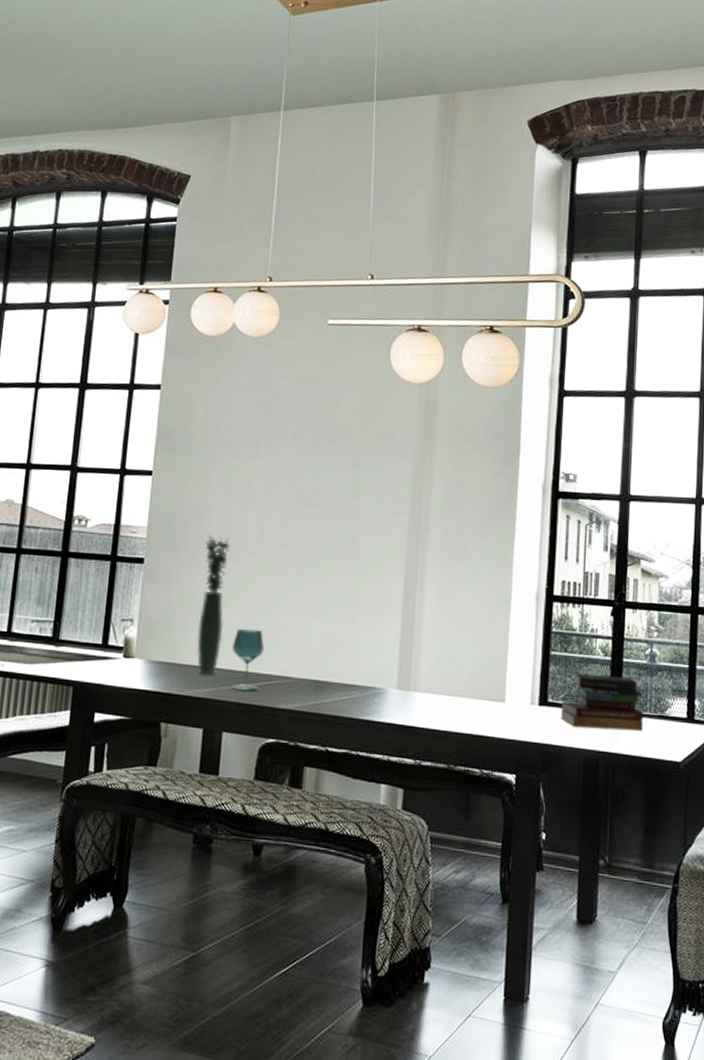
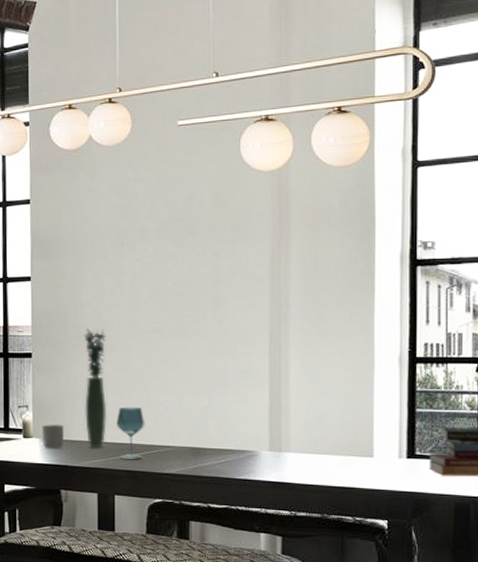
mug: none [145,643,173,673] -> present [42,423,65,450]

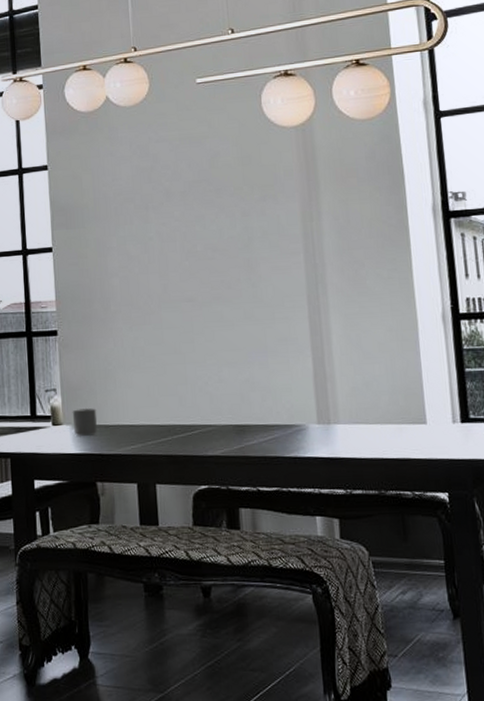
vase: present [84,327,107,448] -> none [112,299,143,432]
wine glass: present [117,407,145,459] -> none [153,383,184,443]

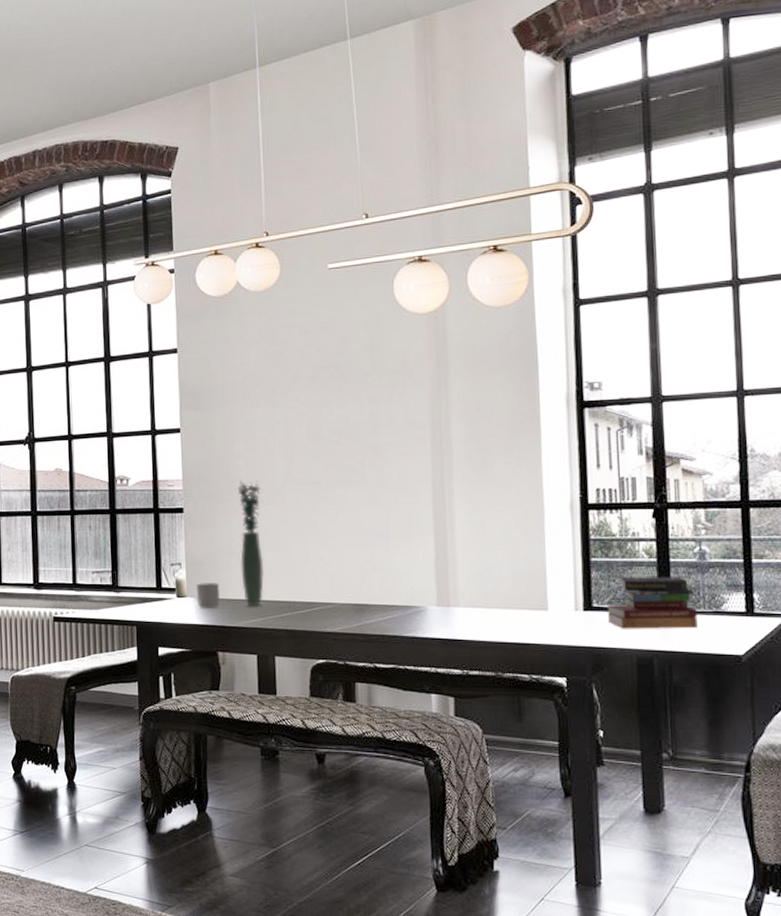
vase: none [112,299,143,432] -> present [237,480,265,607]

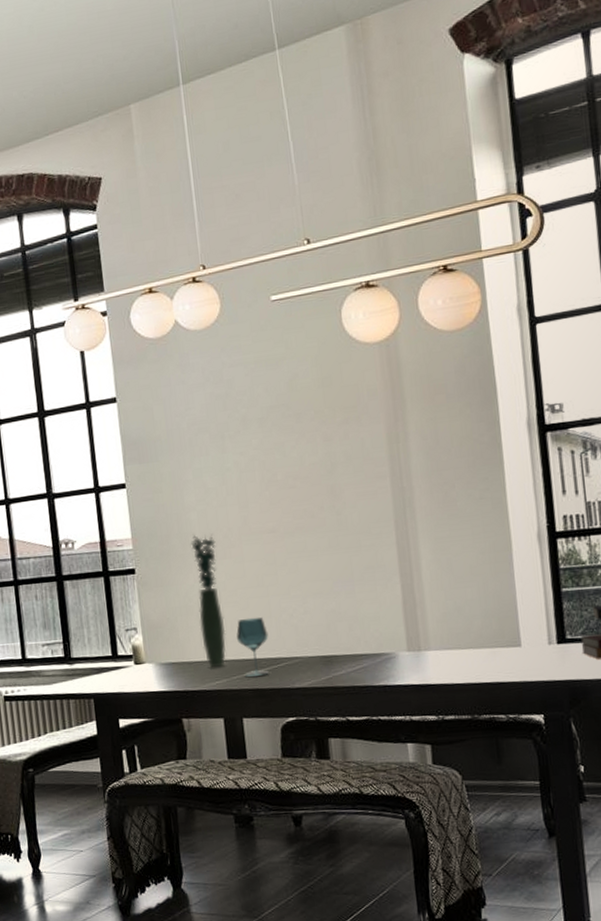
mug: present [196,582,220,609] -> none [154,645,181,675]
wine glass: none [275,562,305,618] -> present [236,617,269,677]

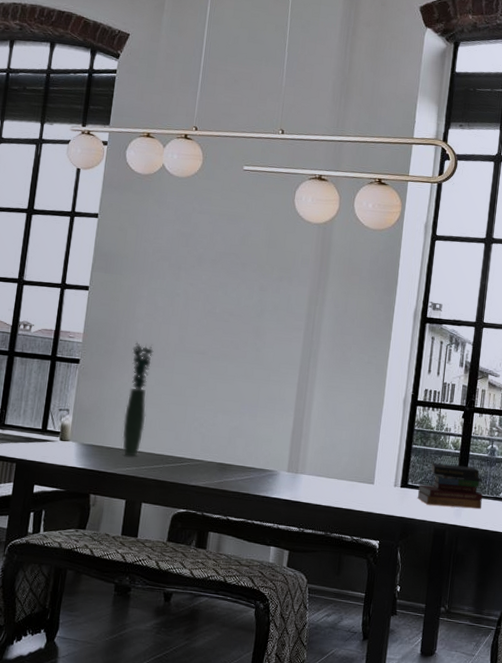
wine glass: present [236,617,269,677] -> none [151,420,180,470]

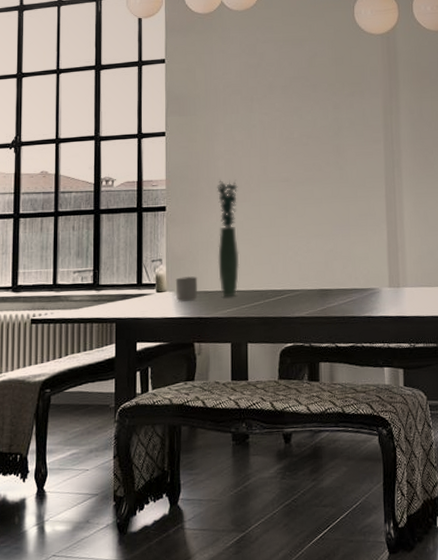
mug: none [78,429,102,454] -> present [175,275,198,303]

